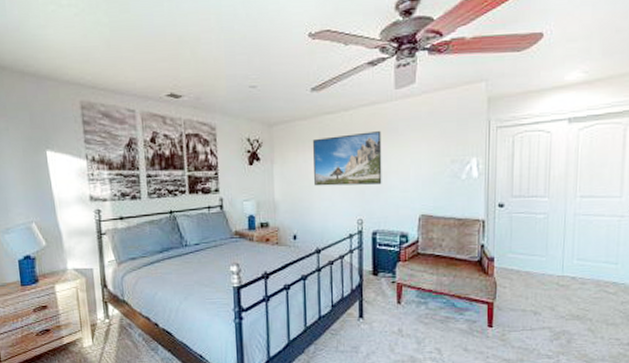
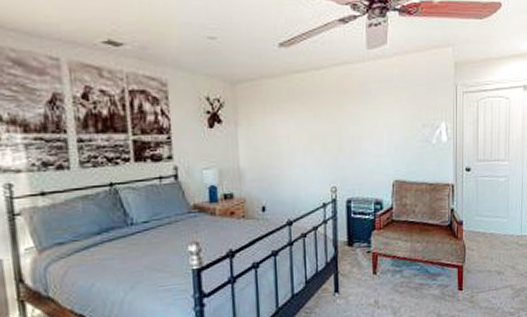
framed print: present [313,131,382,186] -> none [282,93,356,152]

